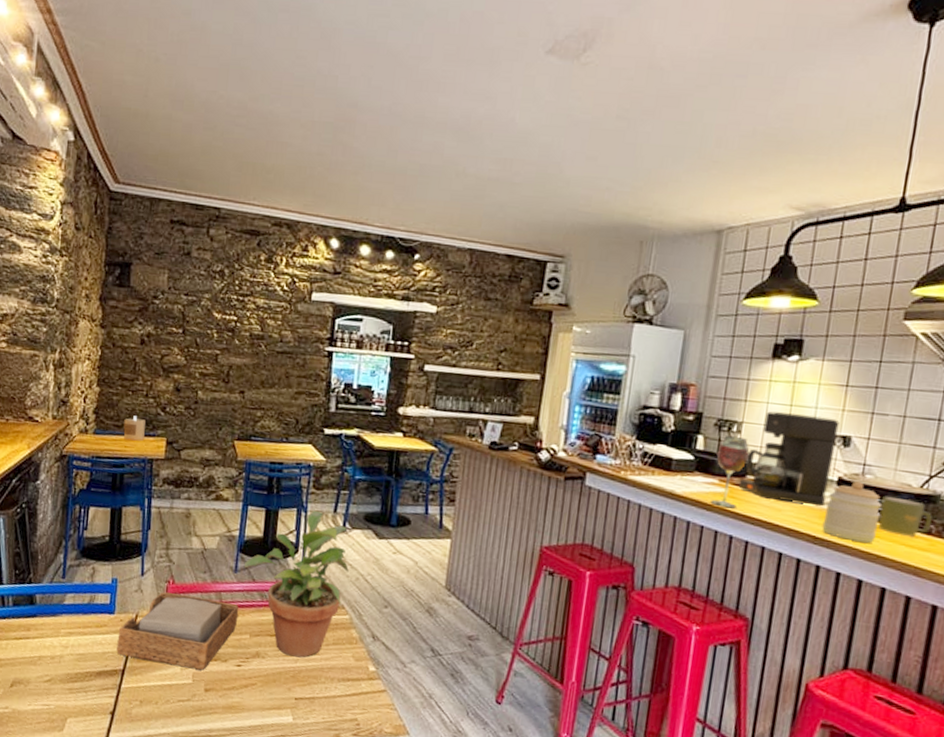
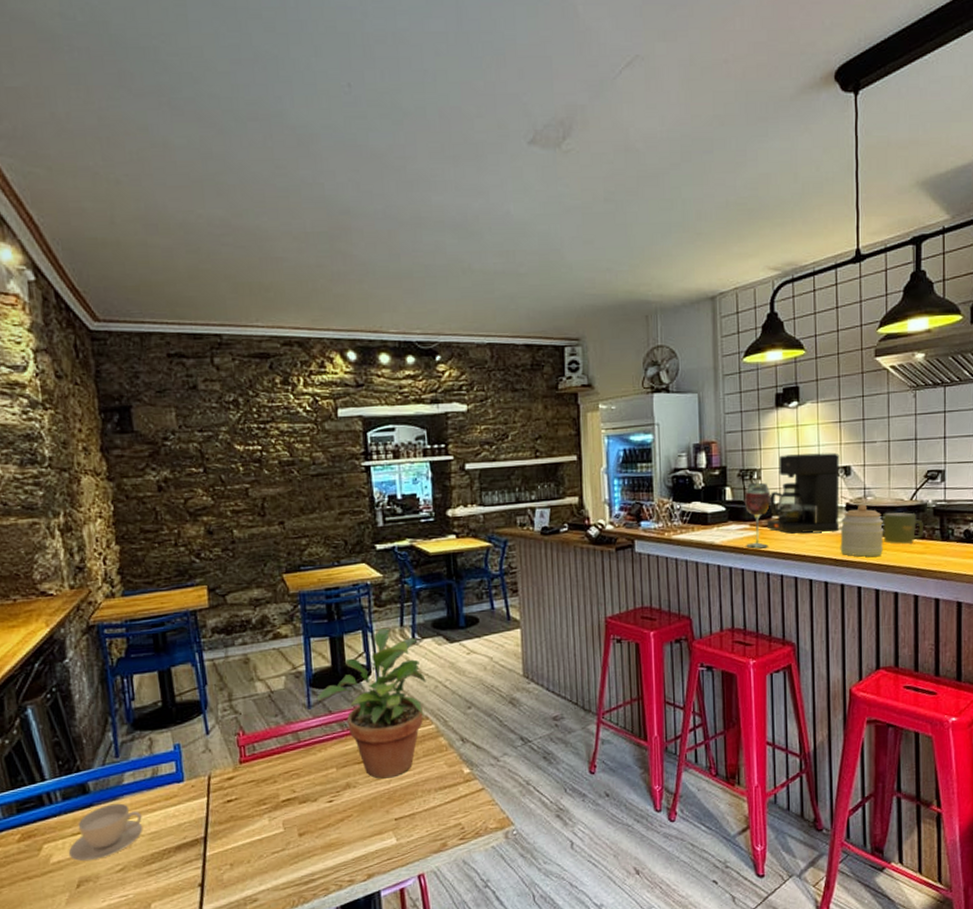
teacup: none [9,618,74,666] -> present [68,803,143,861]
napkin holder: present [117,592,239,671] -> none [192,740,321,823]
candle: present [123,415,146,442] -> none [155,568,182,597]

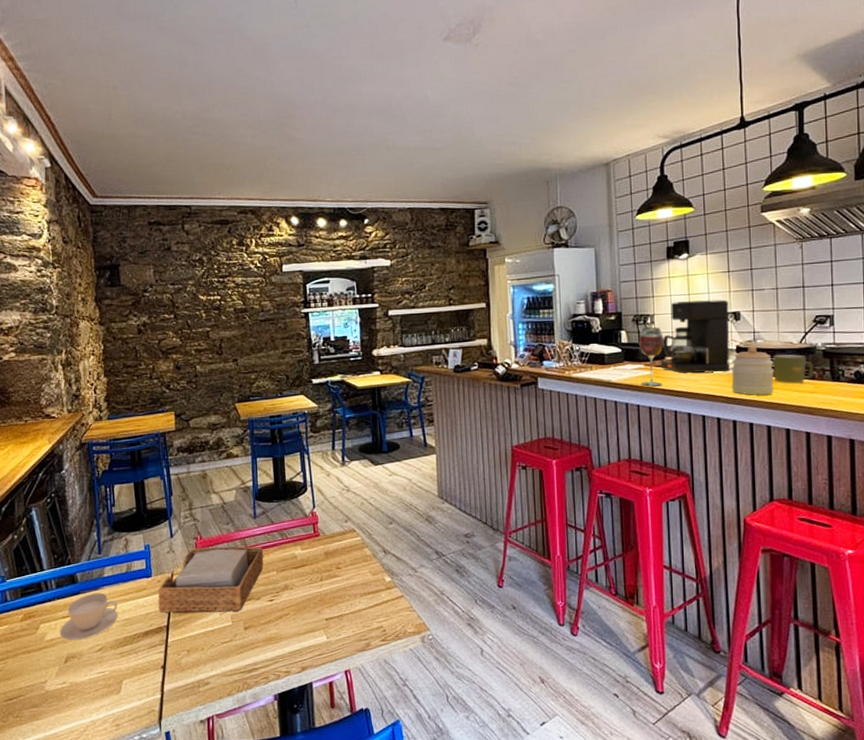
napkin holder: none [192,740,321,823] -> present [158,546,264,613]
potted plant: present [316,628,426,779] -> none [261,451,354,583]

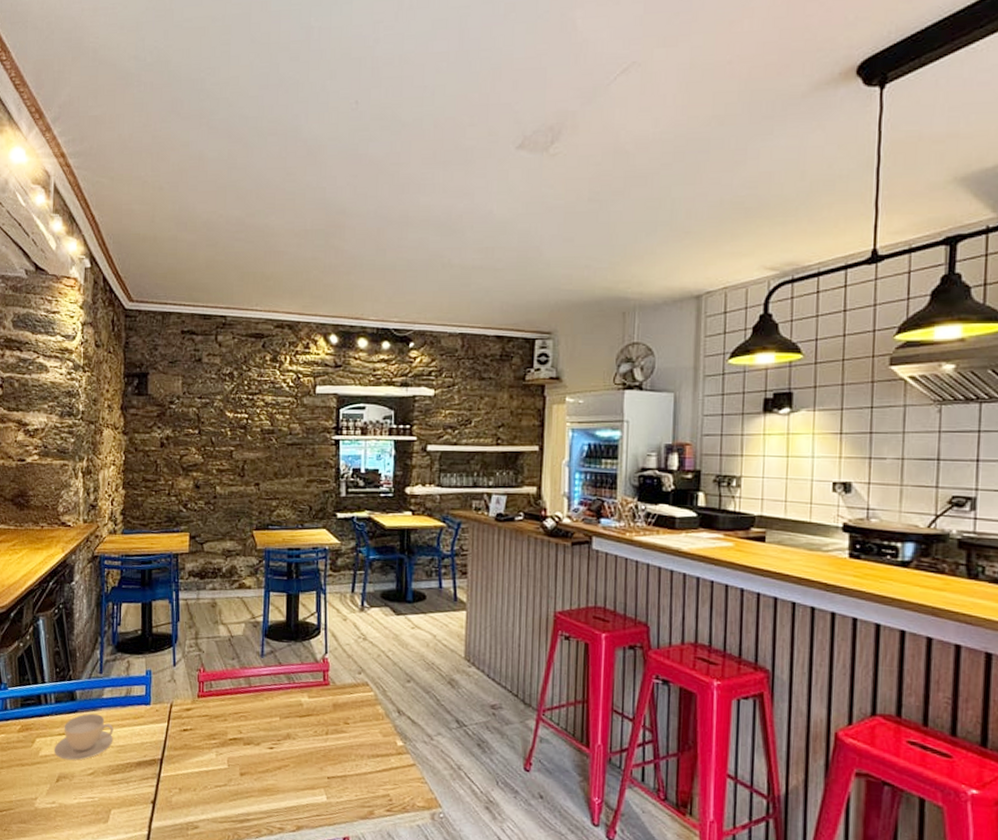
napkin holder: present [158,546,264,613] -> none [154,680,268,755]
wineglass: present [638,326,664,387] -> none [718,490,752,562]
coffee maker: present [661,299,731,373] -> none [745,464,838,554]
jar: present [731,347,774,395] -> none [832,526,892,586]
mug: present [772,354,814,385] -> none [888,538,945,578]

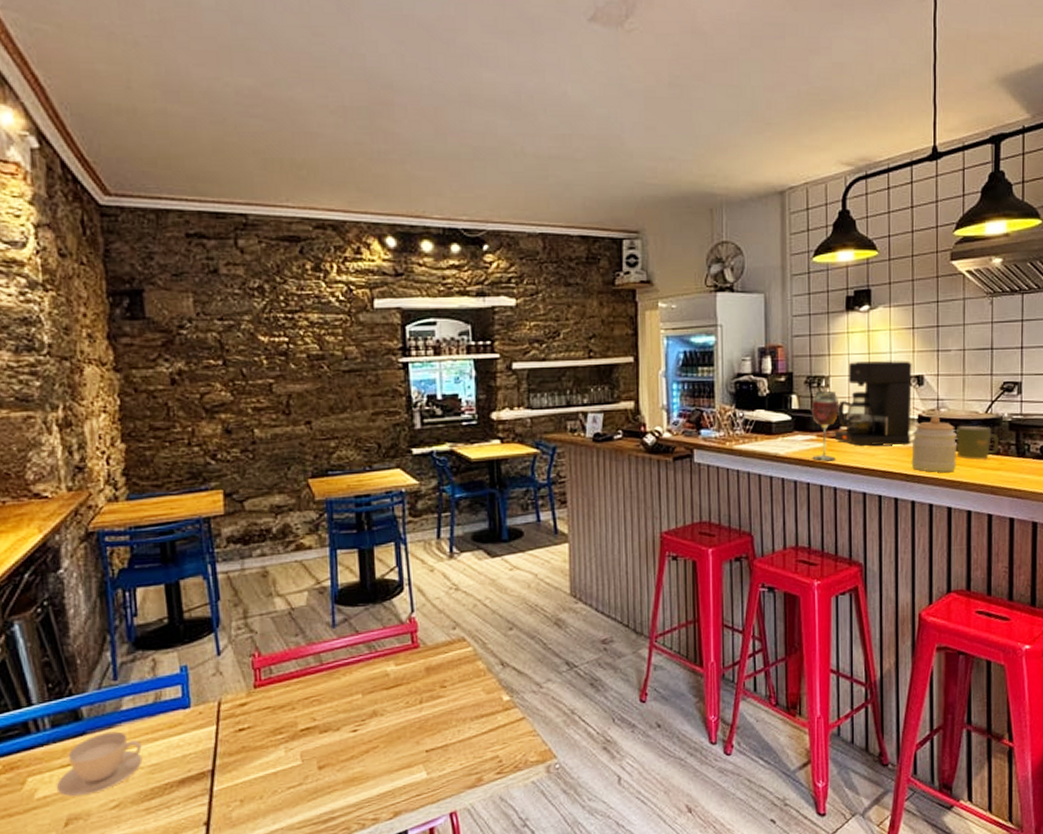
wineglass: none [718,490,752,562] -> present [811,390,840,462]
coffee maker: none [745,464,838,554] -> present [836,361,912,446]
jar: none [832,526,892,586] -> present [911,416,958,472]
mug: none [888,538,945,578] -> present [955,425,1000,461]

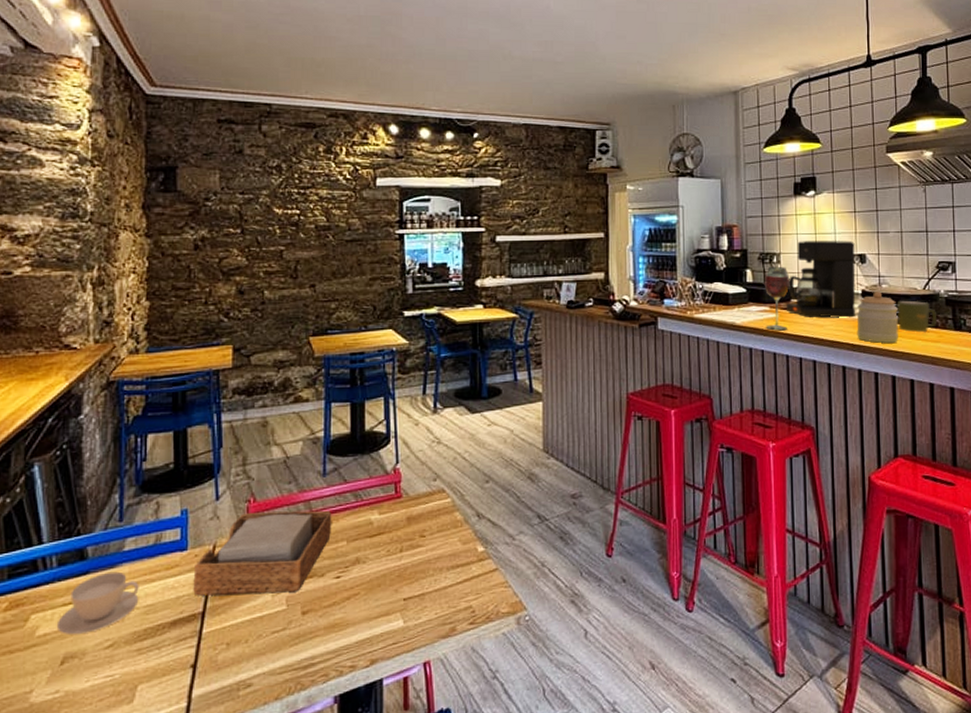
napkin holder: none [199,663,346,754] -> present [193,510,332,596]

